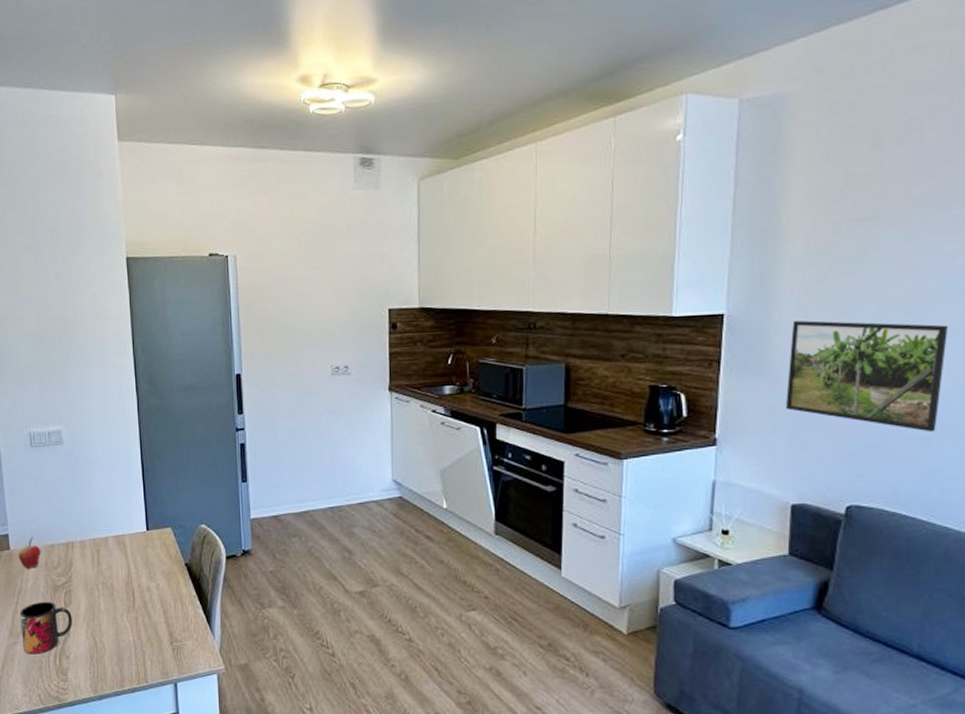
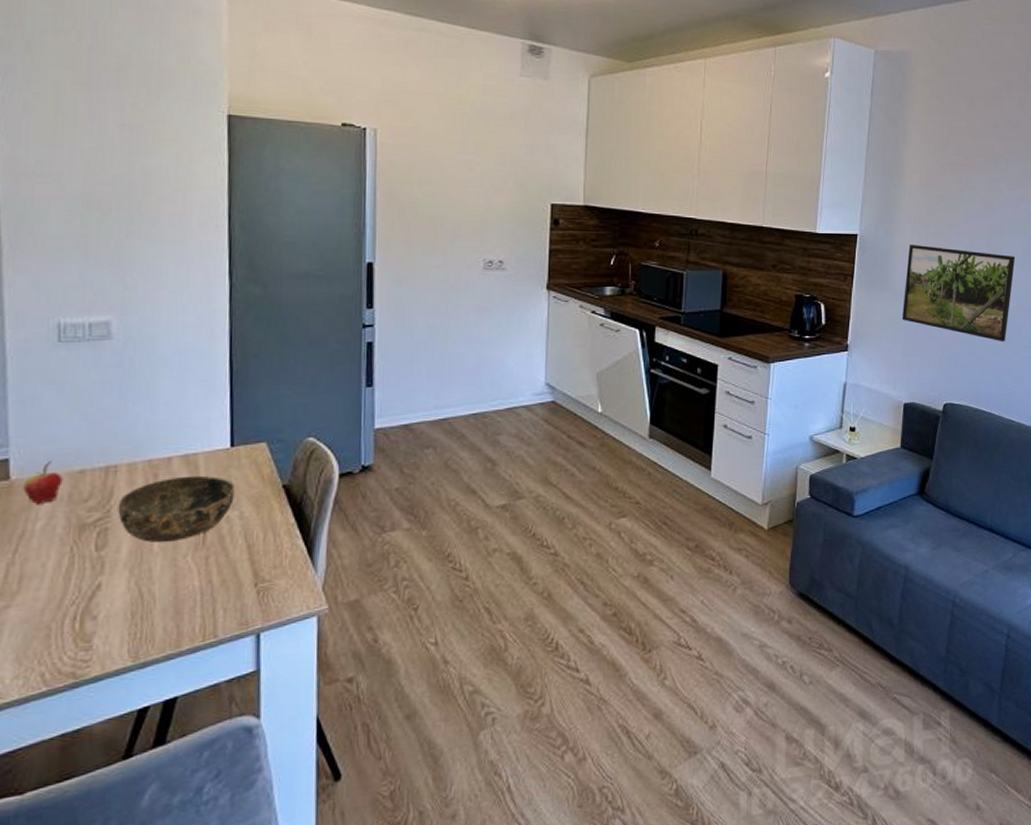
mug: present [19,601,72,655] -> none [18,545,106,620]
bowl: none [76,552,152,603] -> present [117,475,234,542]

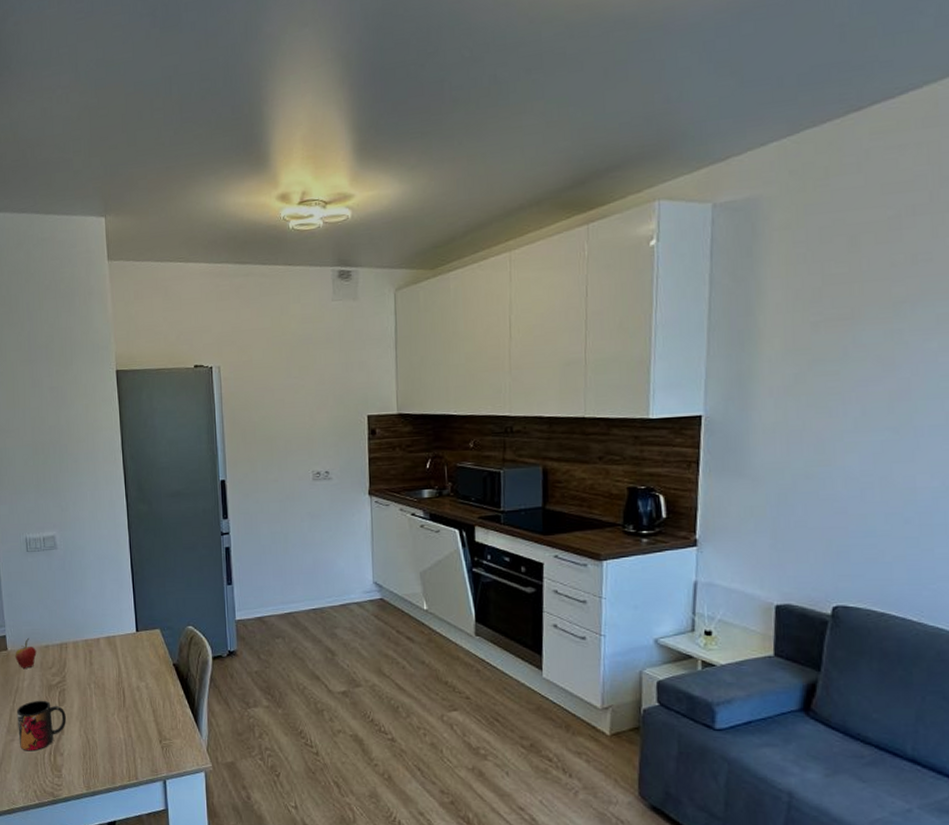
mug: none [18,545,106,620] -> present [16,700,66,751]
bowl: present [117,475,234,542] -> none [69,653,141,702]
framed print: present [901,245,1016,342] -> none [766,420,935,532]

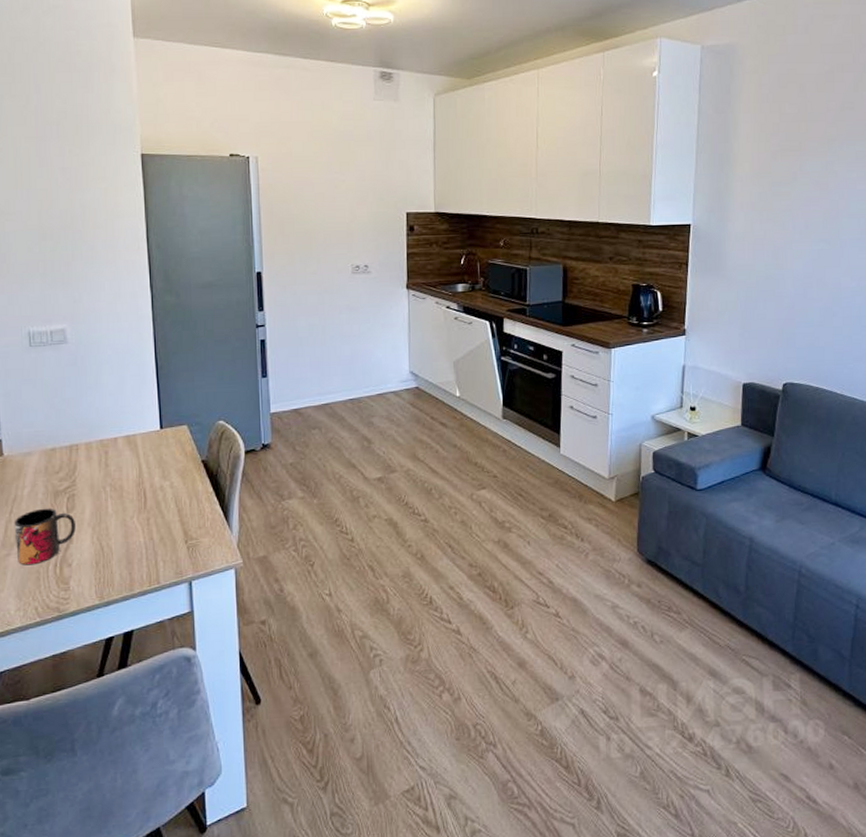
fruit: present [15,637,37,668] -> none [13,440,40,475]

